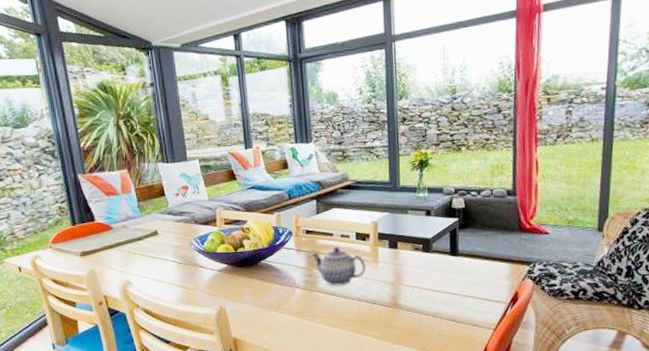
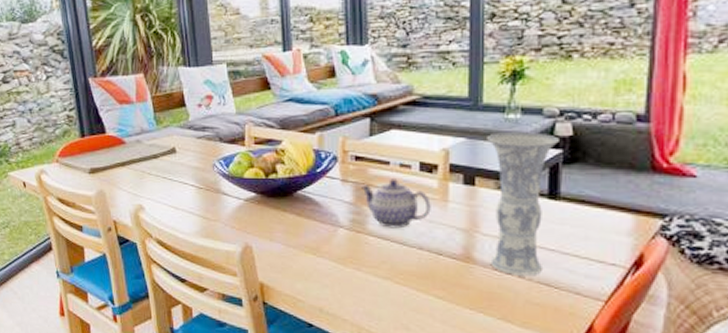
vase: none [404,206,456,315] -> present [487,132,559,276]

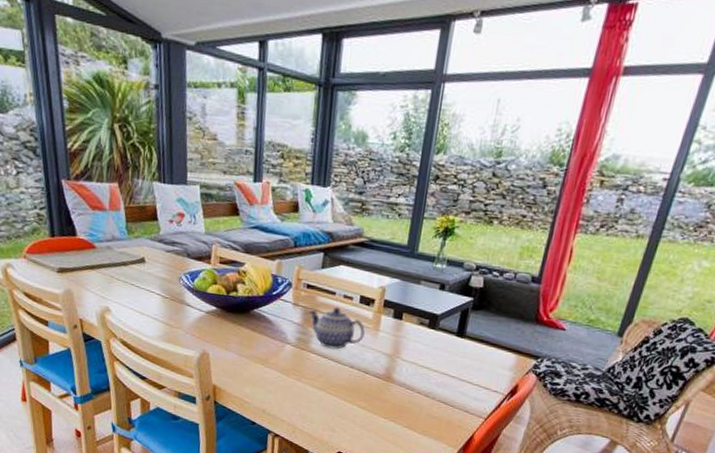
vase: present [487,132,559,276] -> none [405,278,473,396]

